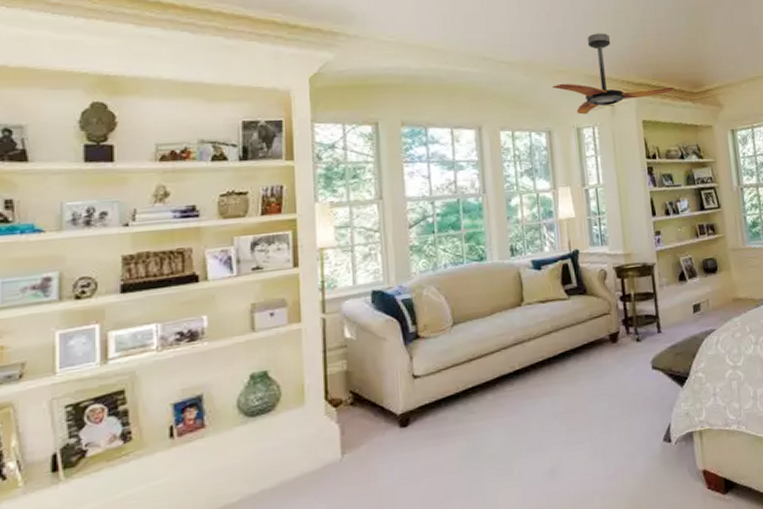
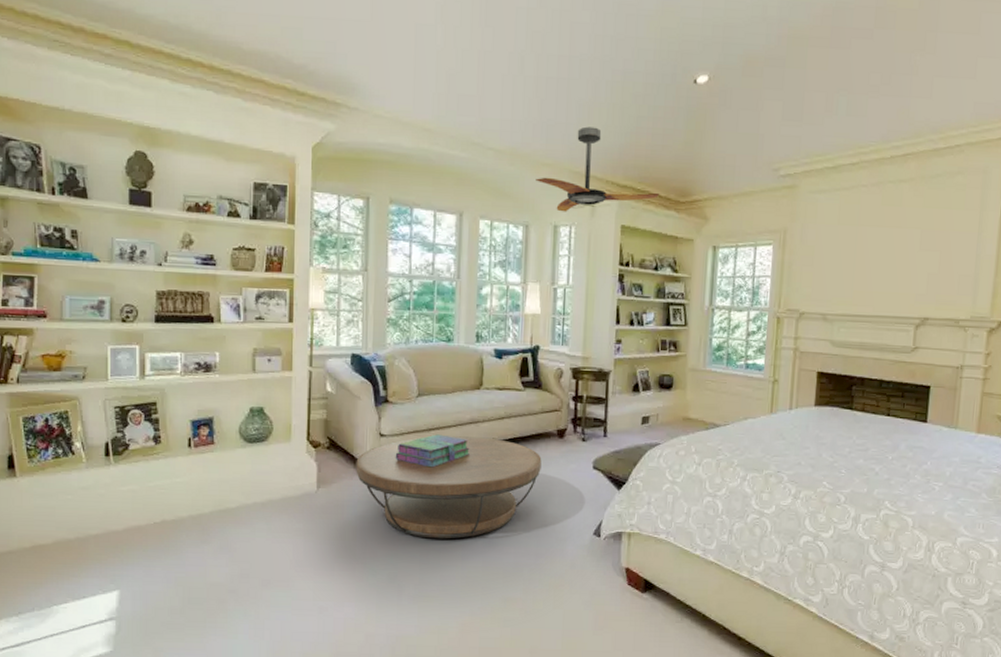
coffee table: none [387,356,599,488] -> present [356,436,542,539]
stack of books: none [433,362,518,404] -> present [395,434,470,468]

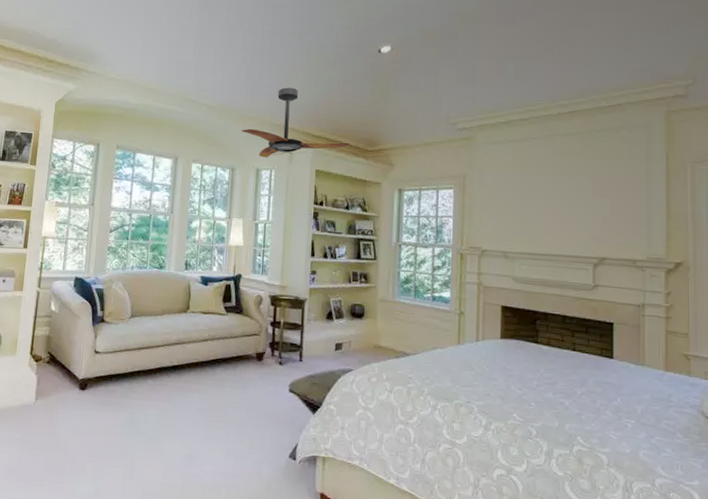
coffee table: present [356,436,542,539] -> none [71,355,241,455]
stack of books: present [395,434,470,468] -> none [107,353,175,385]

